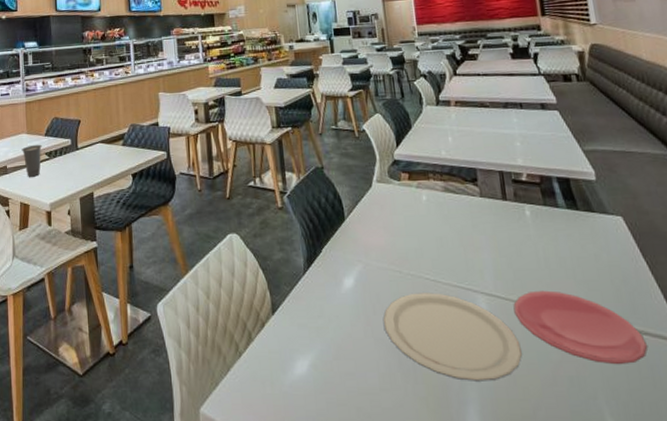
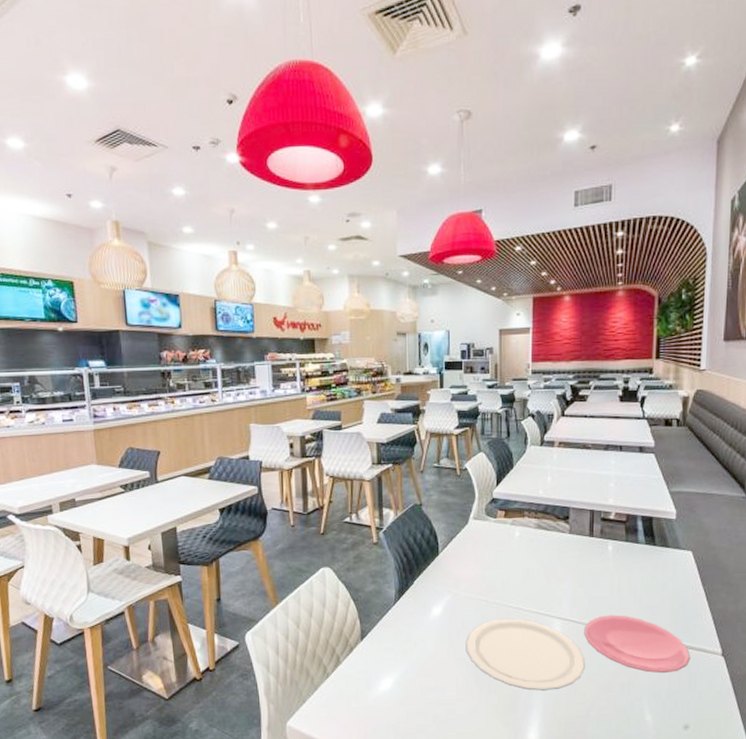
cup: present [21,144,42,177] -> none [91,476,116,511]

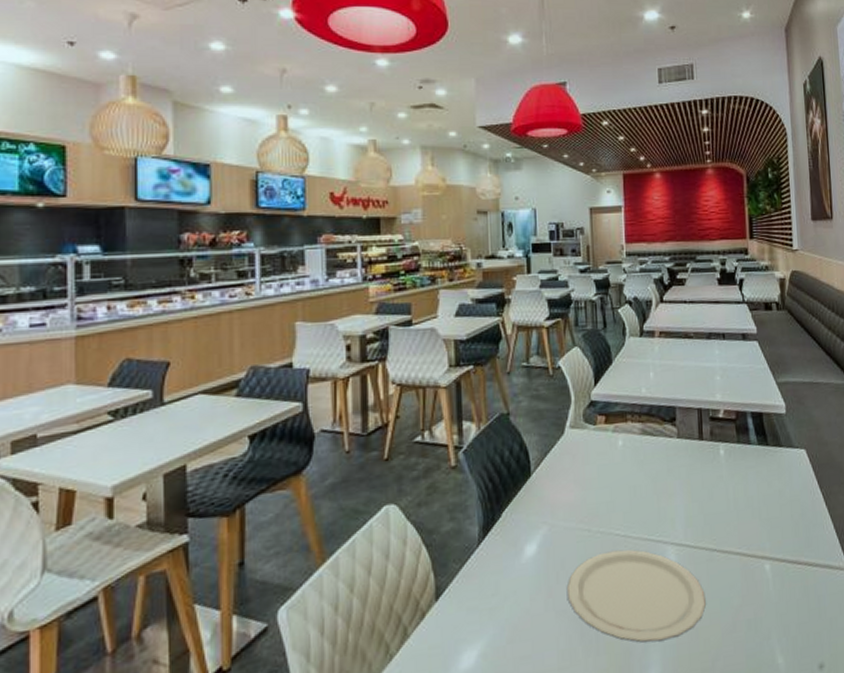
saucer: present [584,615,691,674] -> none [701,532,818,602]

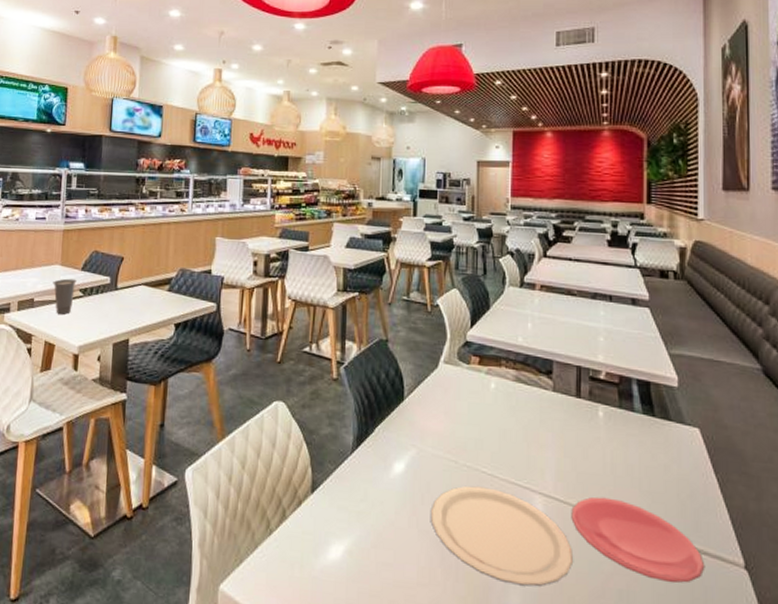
cup: none [65,399,102,449] -> present [53,278,77,314]
saucer: none [701,532,818,602] -> present [571,496,705,583]

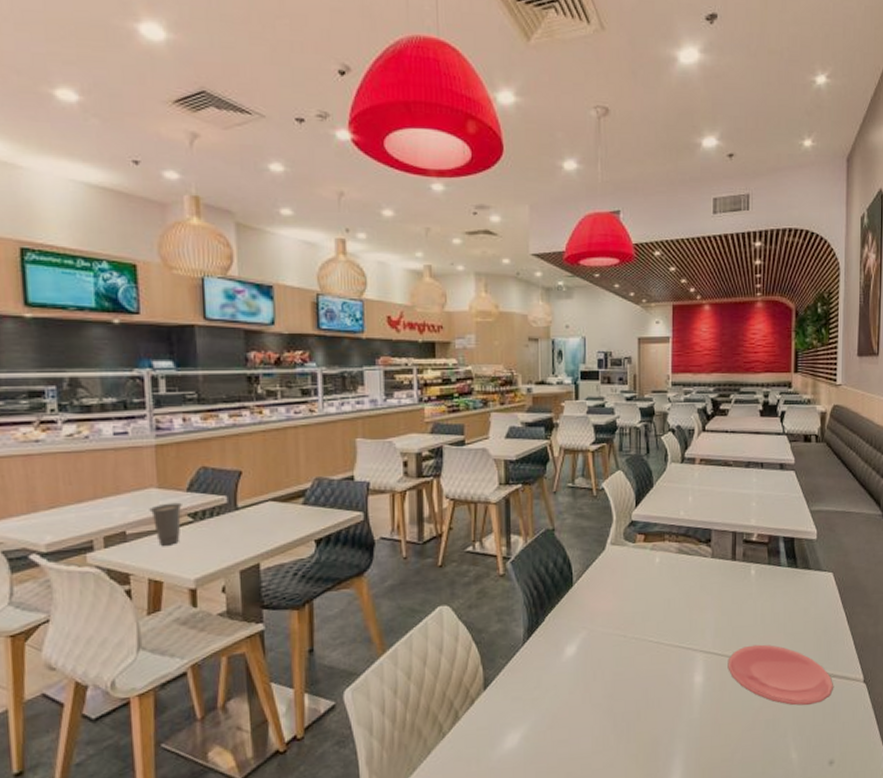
plate: present [430,485,573,587] -> none [602,654,729,735]

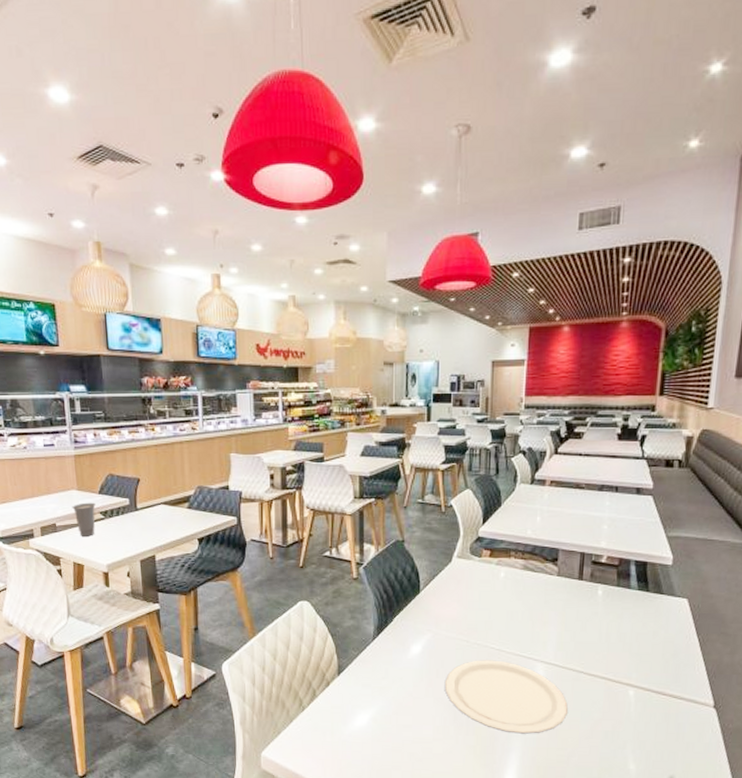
plate: none [602,654,729,735] -> present [444,660,568,734]
saucer: present [728,644,834,706] -> none [568,661,681,723]

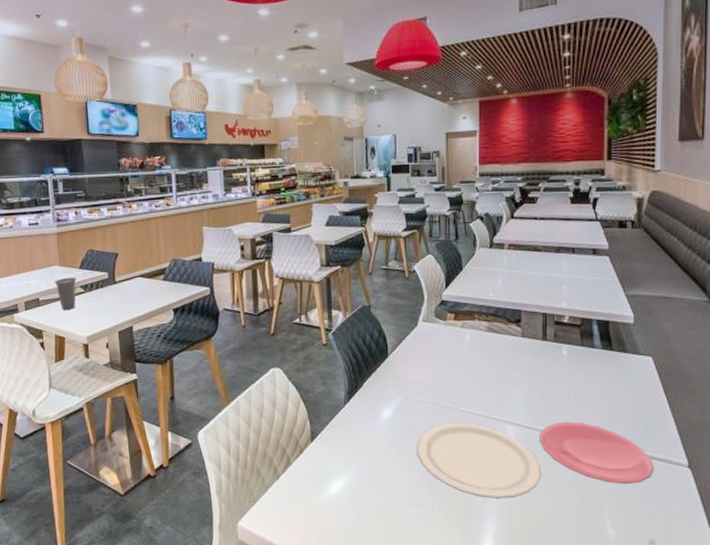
saucer: none [568,661,681,723] -> present [539,422,655,485]

